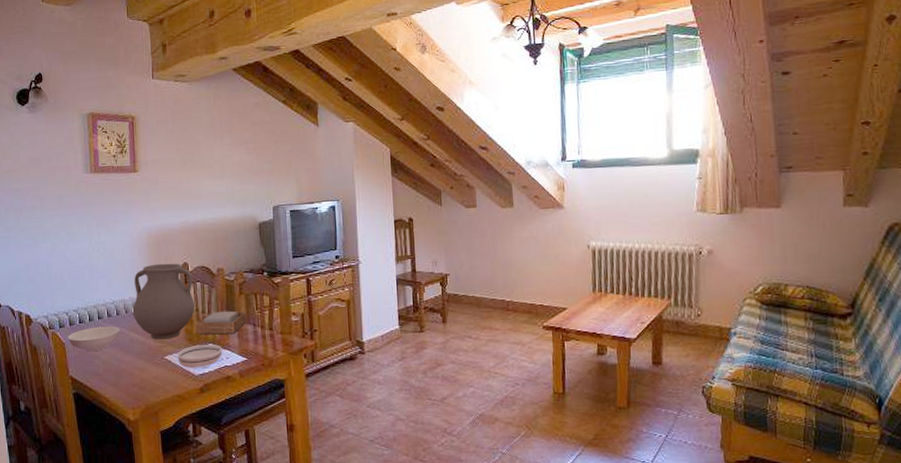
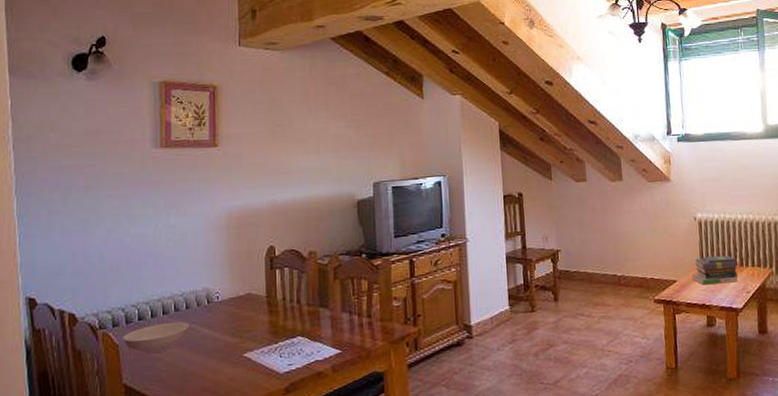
vase: present [132,263,195,340] -> none [206,247,281,335]
bowl: present [177,344,223,370] -> none [258,336,314,368]
napkin holder: present [195,311,247,335] -> none [282,298,342,326]
books: none [583,285,632,314] -> present [692,255,738,285]

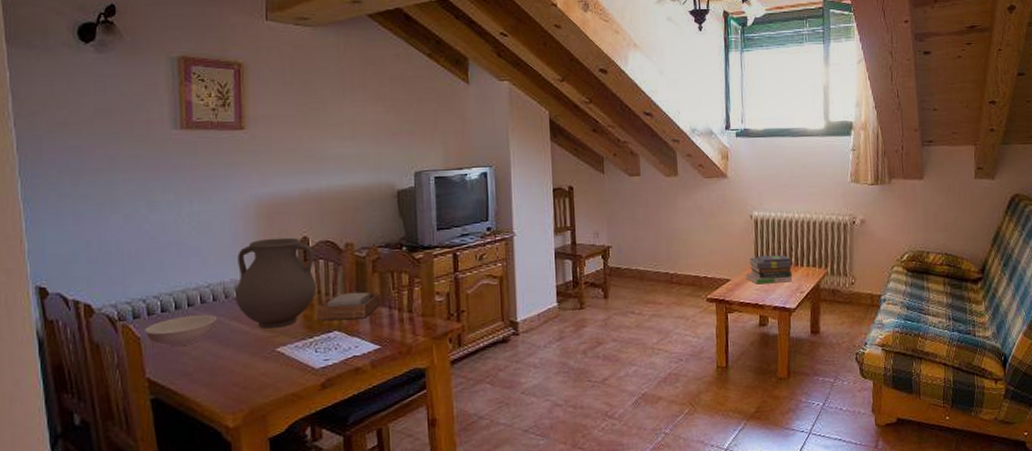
vase: none [206,247,281,335] -> present [234,237,316,329]
napkin holder: none [282,298,342,326] -> present [317,292,381,321]

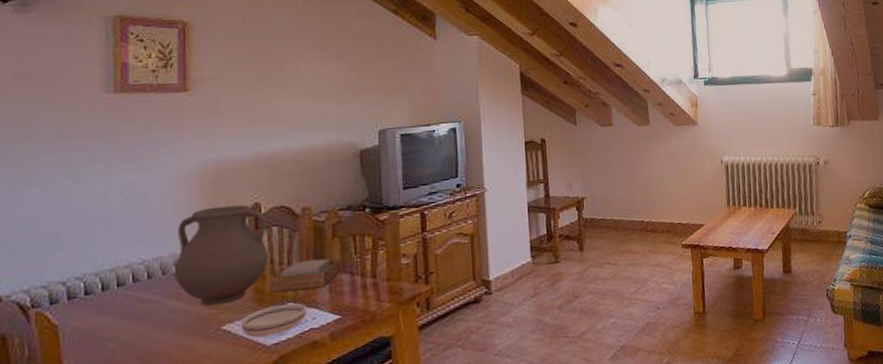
bowl: present [145,314,218,348] -> none [64,294,153,334]
bowl: none [292,331,351,363] -> present [240,302,308,340]
books: present [745,255,792,285] -> none [719,197,763,228]

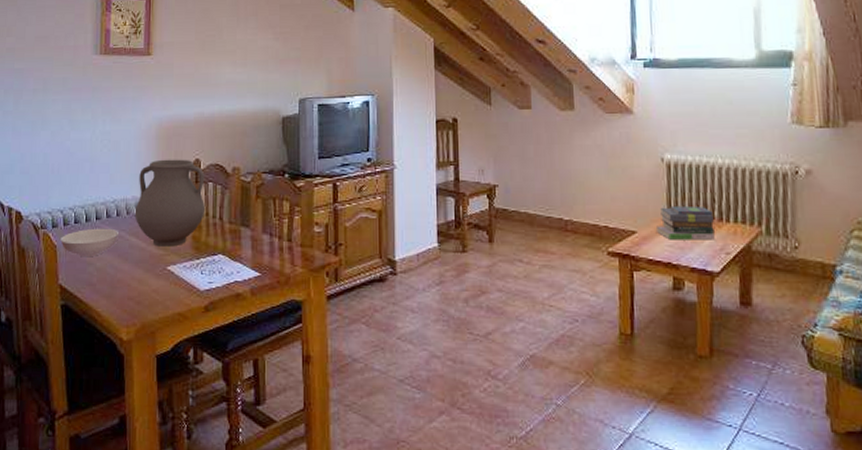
bowl: none [64,294,153,334] -> present [60,228,120,258]
bowl: present [240,302,308,340] -> none [181,254,234,285]
napkin holder: present [269,258,342,293] -> none [204,217,263,244]
books: none [719,197,763,228] -> present [655,207,715,240]

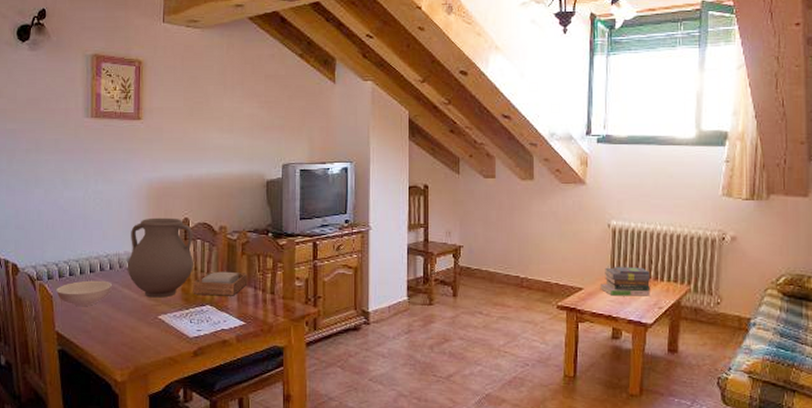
napkin holder: none [204,217,263,244] -> present [193,271,248,296]

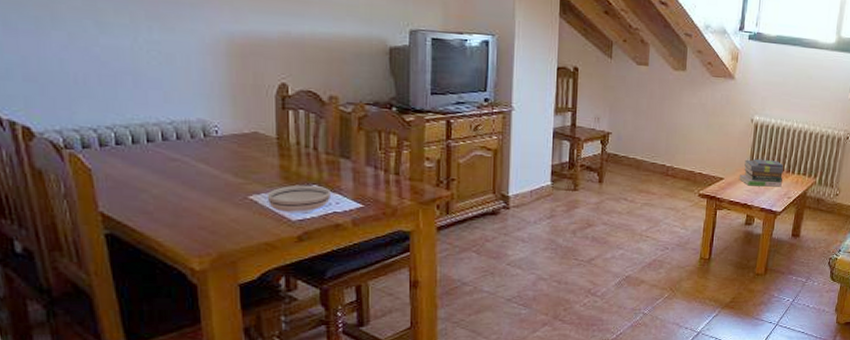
bowl: present [56,280,113,307] -> none [96,151,182,184]
vase: present [127,217,193,298] -> none [201,79,295,175]
bowl: none [171,305,221,332] -> present [266,184,332,215]
napkin holder: present [193,271,248,296] -> none [295,147,366,176]

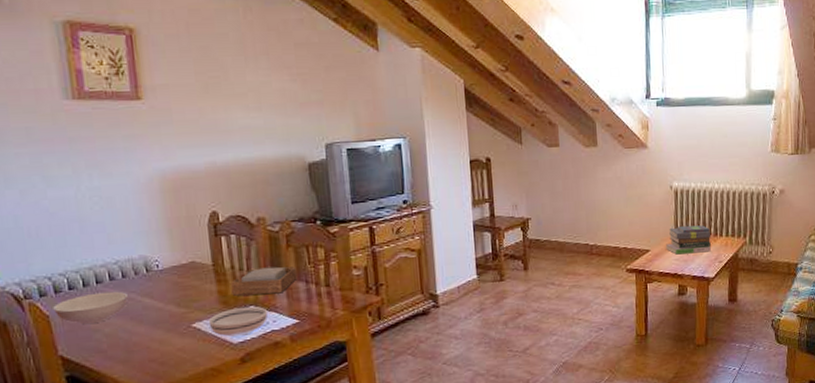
bowl: none [96,151,182,184] -> present [53,291,129,325]
napkin holder: none [295,147,366,176] -> present [231,266,297,296]

